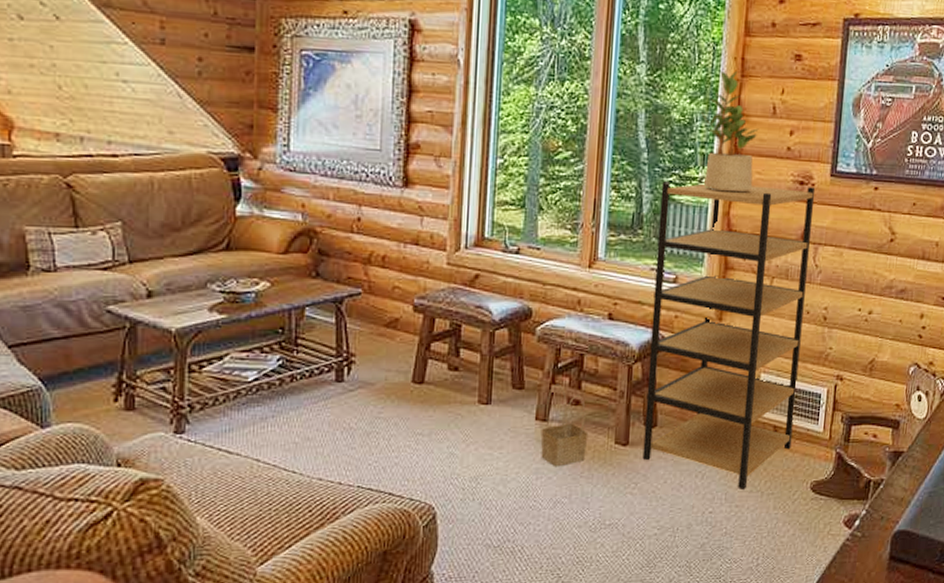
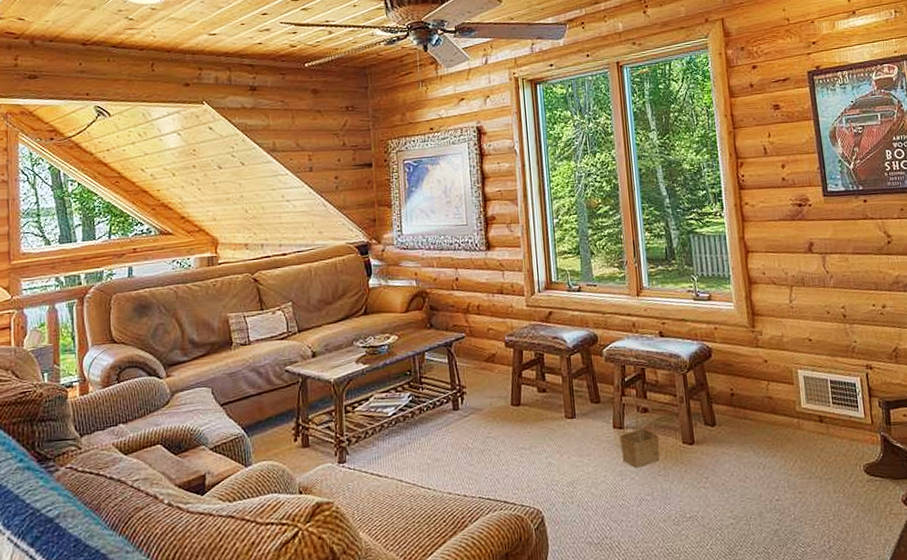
shelving unit: present [642,181,816,489] -> none [684,207,838,477]
potted plant: present [701,71,759,193] -> none [706,125,760,221]

